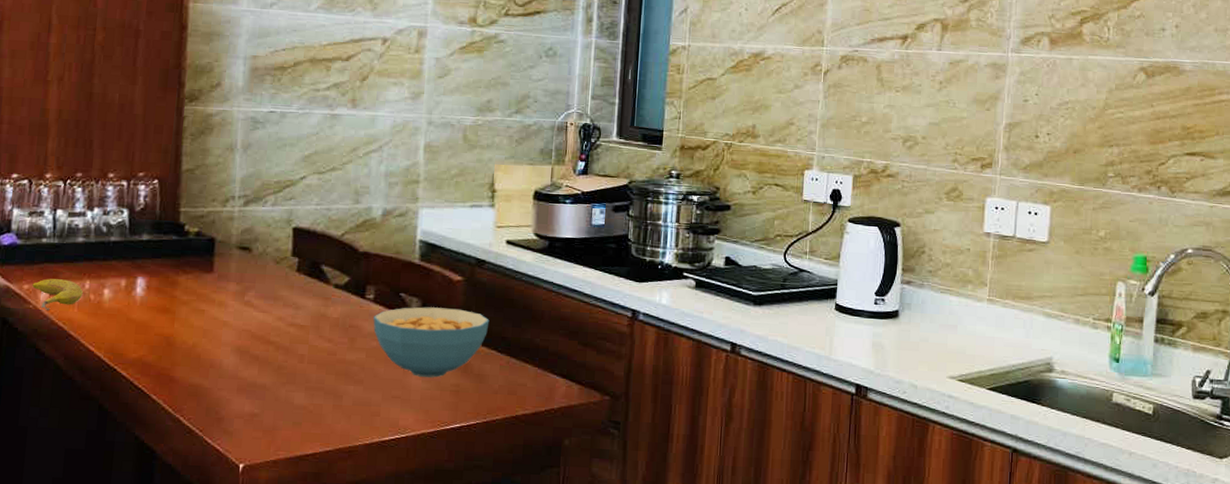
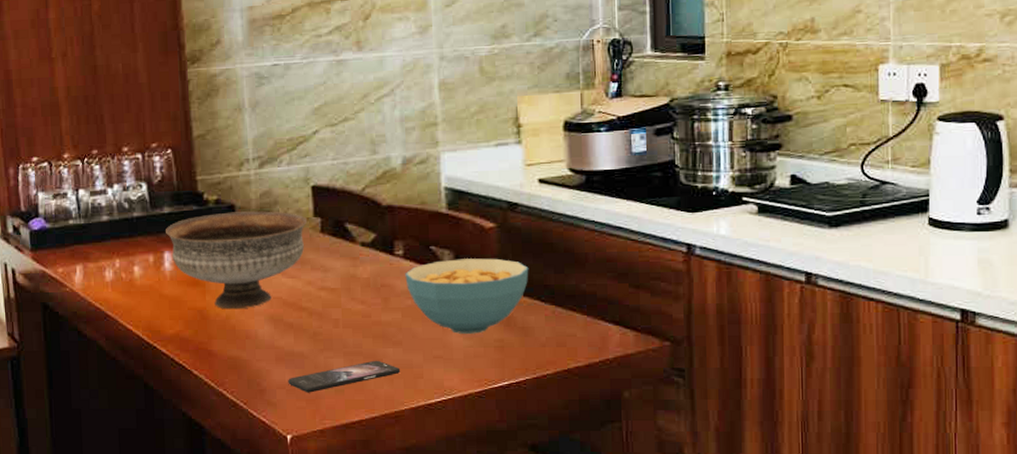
fruit: present [32,278,83,311] -> none [66,260,114,293]
bowl: none [142,245,285,339] -> present [166,211,308,310]
smartphone: none [247,396,359,424] -> present [288,360,401,393]

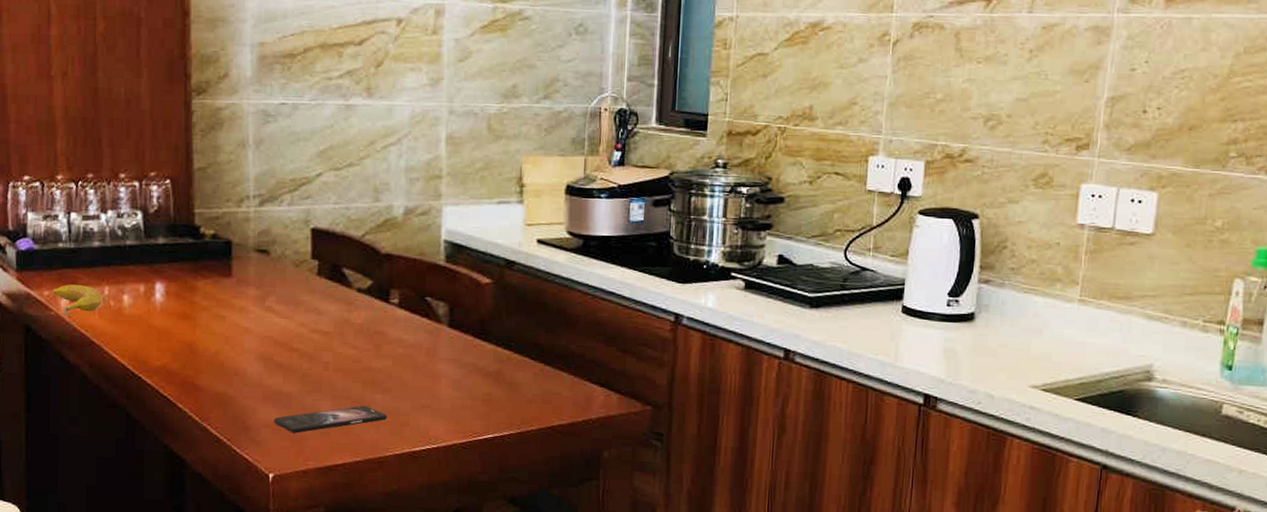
fruit: none [66,260,114,293] -> present [52,284,102,318]
bowl: present [166,211,308,310] -> none [159,247,305,346]
cereal bowl: present [405,258,529,334] -> none [399,311,521,386]

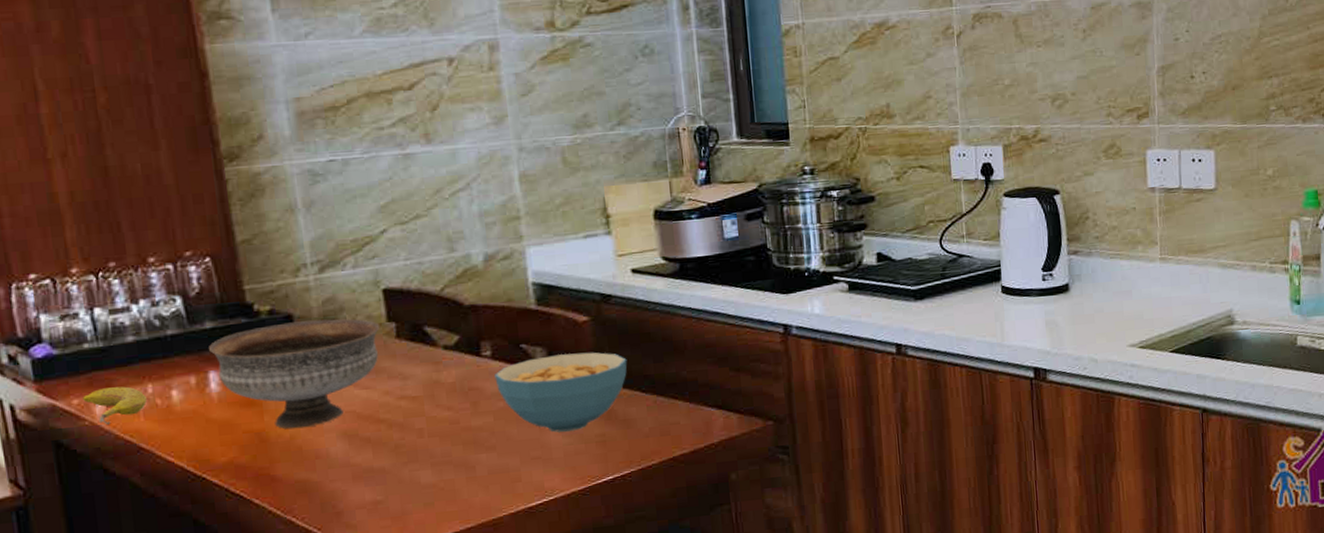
bowl: none [159,247,305,346] -> present [209,318,381,429]
smartphone: present [274,405,388,434] -> none [368,467,496,510]
cereal bowl: none [399,311,521,386] -> present [494,352,628,432]

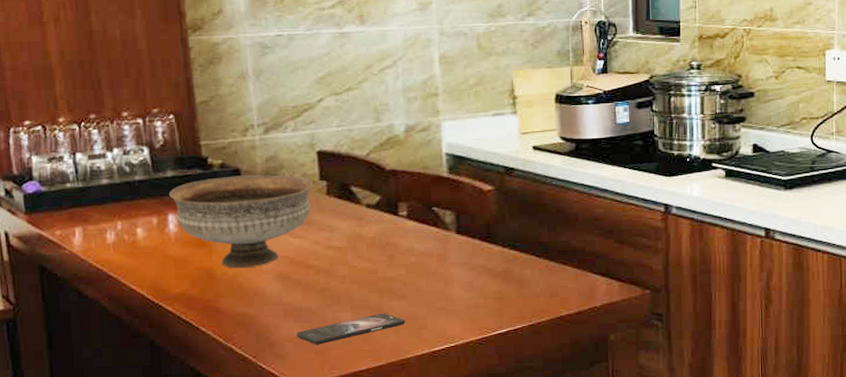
fruit: present [83,386,147,426] -> none [64,222,116,255]
smartphone: none [368,467,496,510] -> present [296,313,406,345]
cereal bowl: present [494,352,628,432] -> none [409,218,525,287]

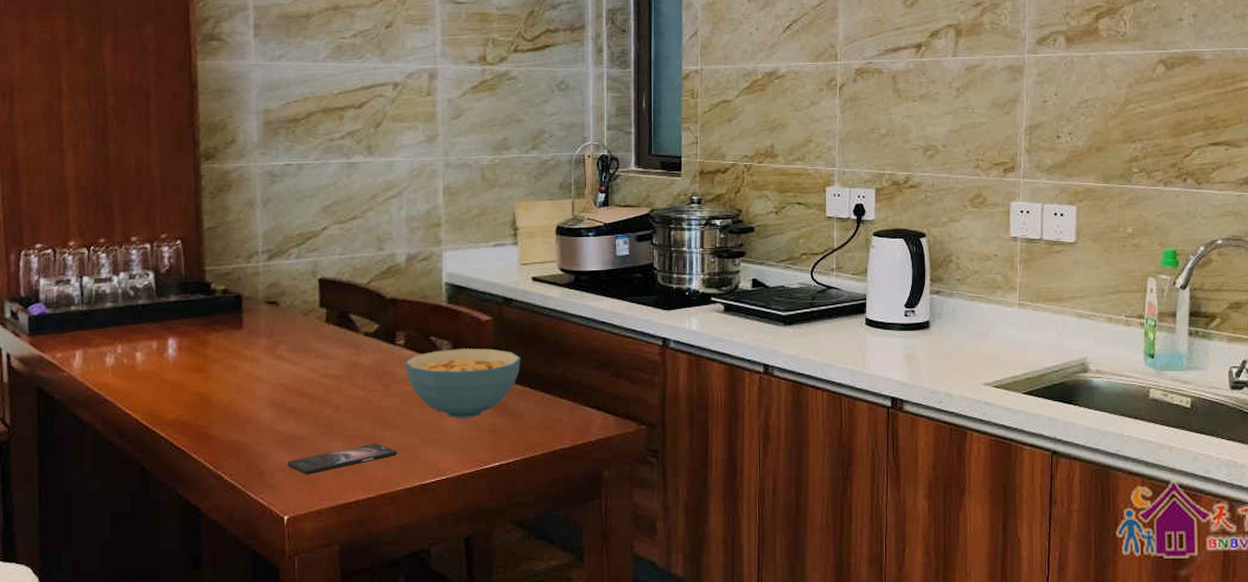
bowl: present [169,175,314,269] -> none [171,301,313,395]
cereal bowl: none [409,218,525,287] -> present [405,348,521,418]

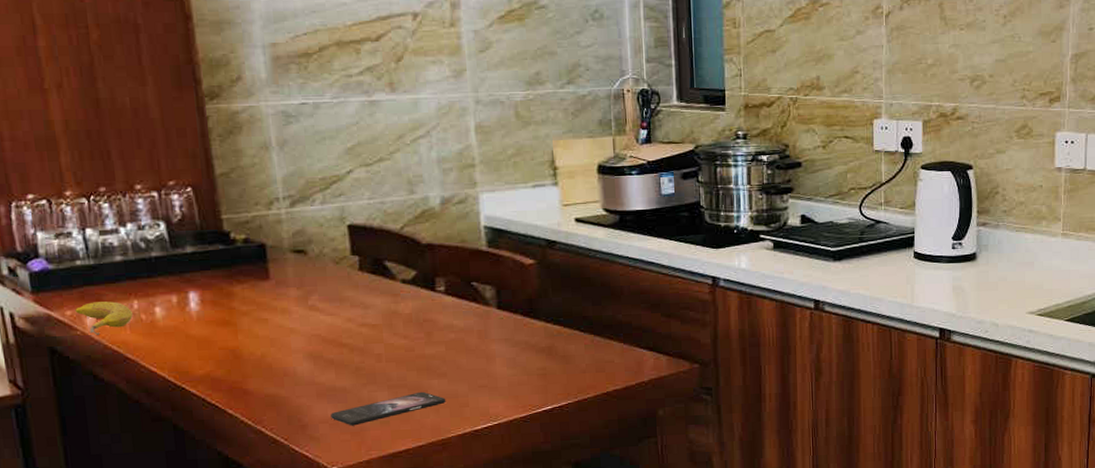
fruit: none [65,345,115,378] -> present [75,301,133,336]
cereal bowl: present [405,348,521,418] -> none [447,292,568,364]

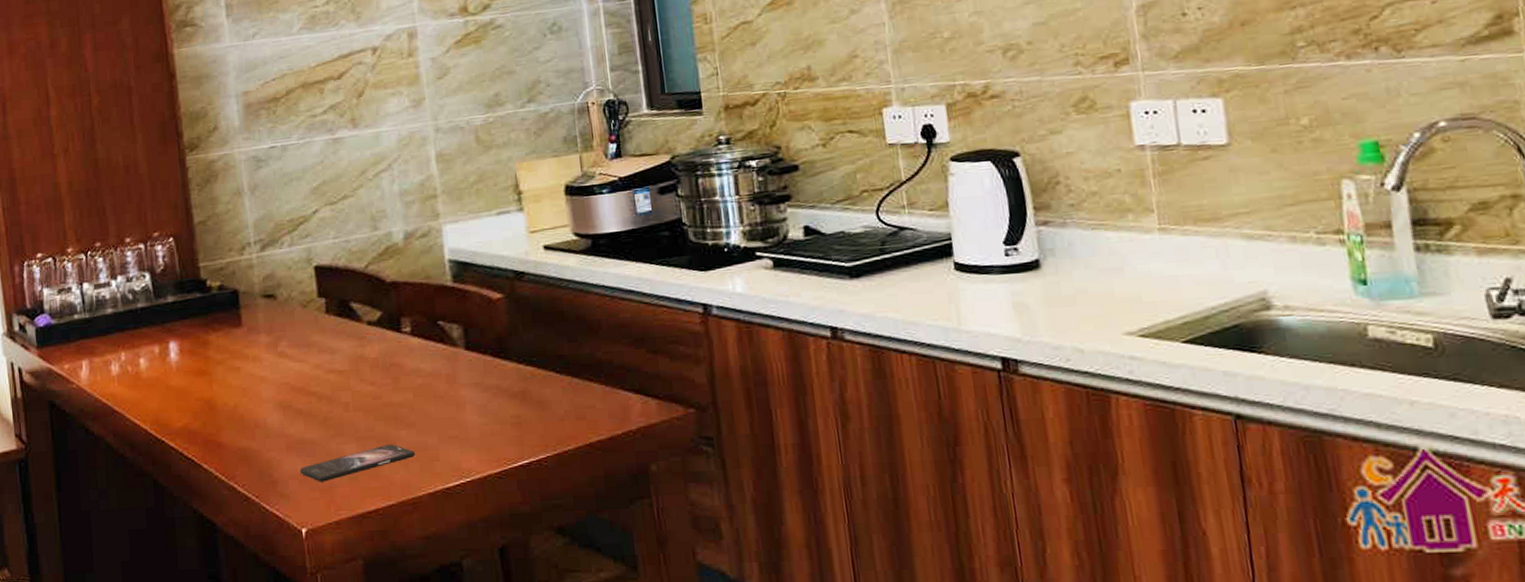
fruit: present [75,301,133,336] -> none [72,354,120,389]

